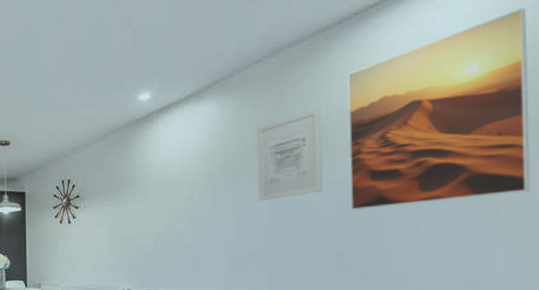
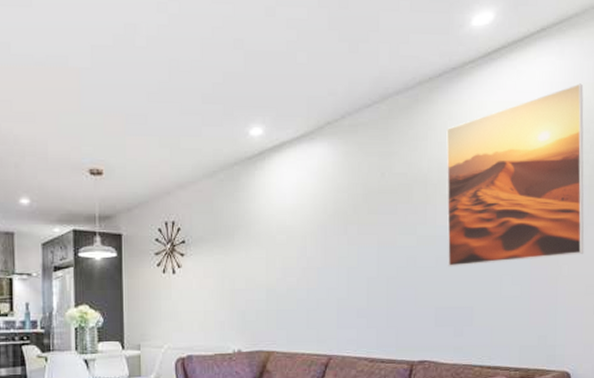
wall art: present [257,107,323,202] -> none [366,160,425,255]

